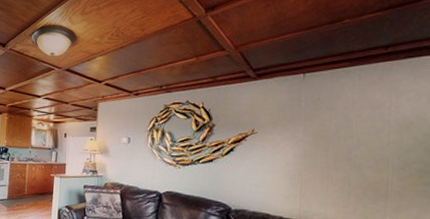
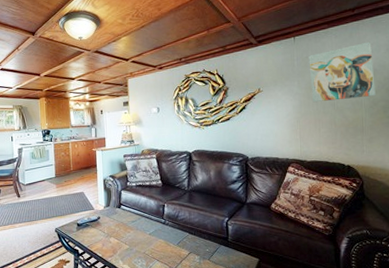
wall art: none [320,87,410,156] -> present [308,41,376,103]

